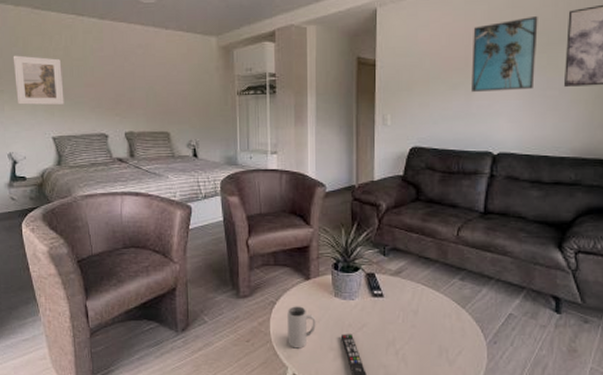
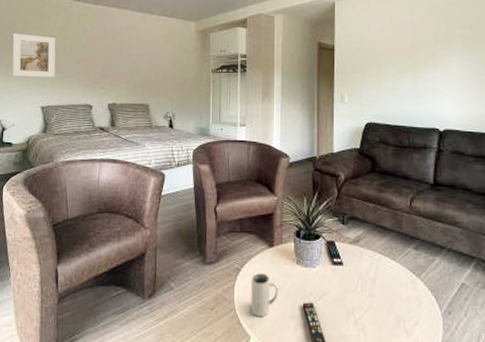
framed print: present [471,17,538,93] -> none [417,13,473,76]

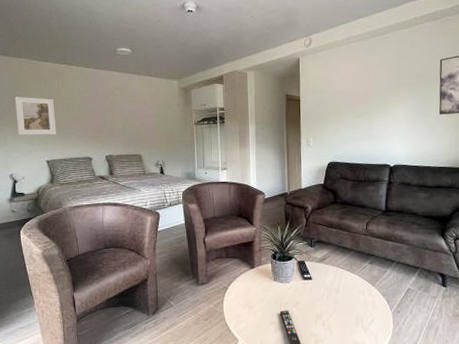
mug: present [251,273,278,317] -> none [237,290,260,324]

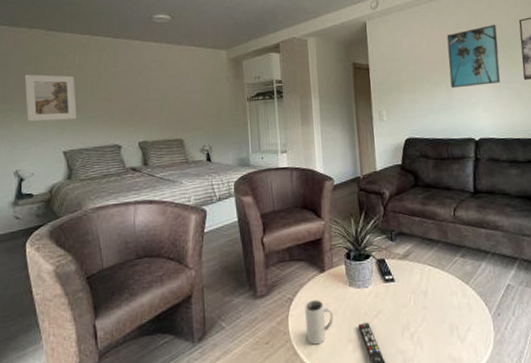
mug: none [237,290,260,324] -> present [305,300,334,345]
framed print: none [371,63,418,120] -> present [446,25,501,89]

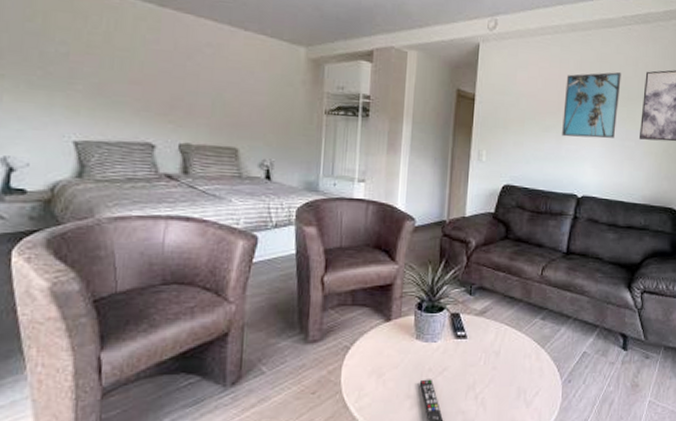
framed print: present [24,74,77,122] -> none [24,32,98,103]
mug: present [305,300,334,345] -> none [360,351,394,399]

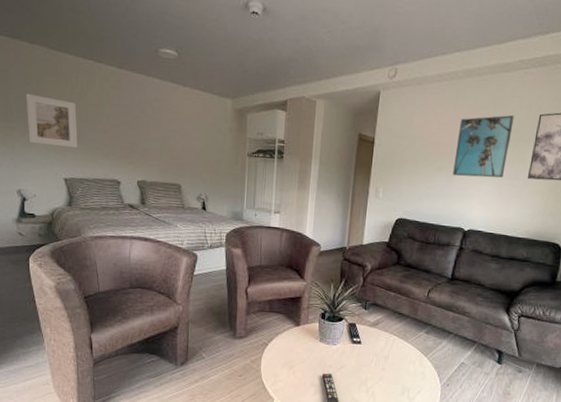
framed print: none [24,32,98,103] -> present [25,93,78,149]

